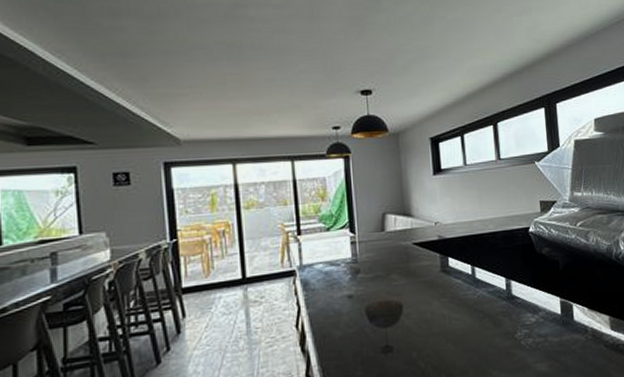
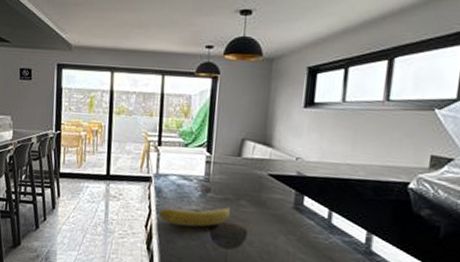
fruit: none [309,283,384,316] -> present [159,205,231,227]

